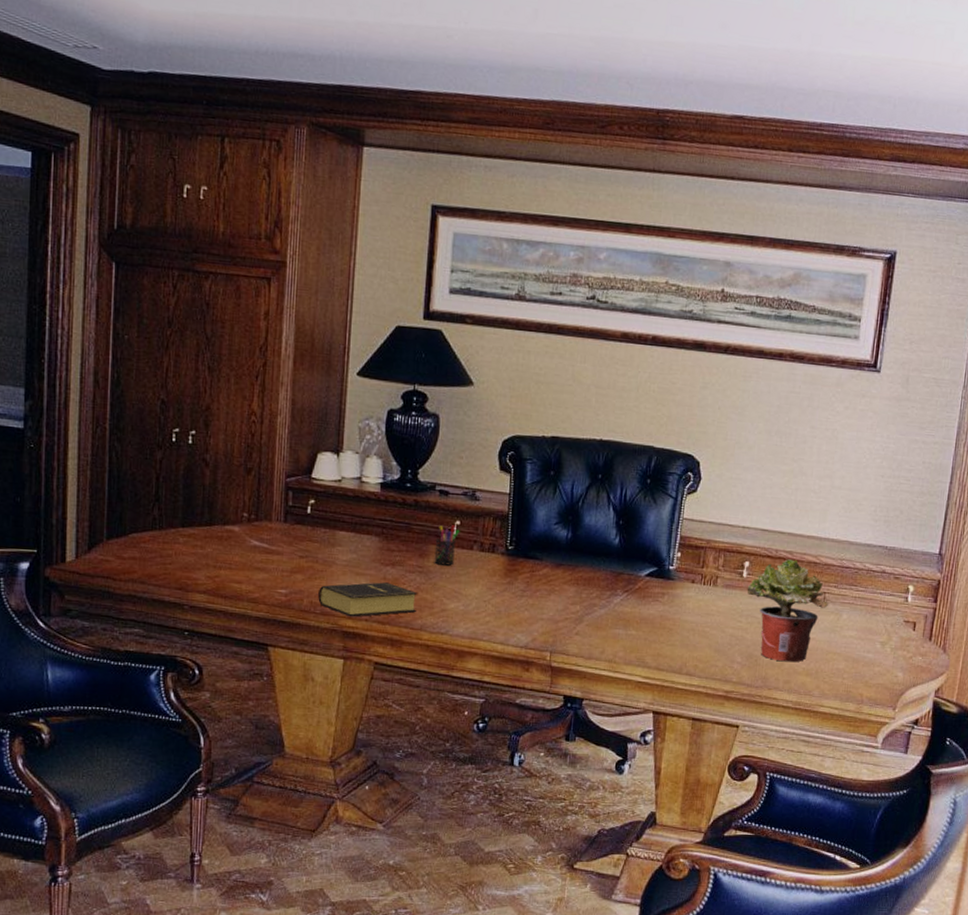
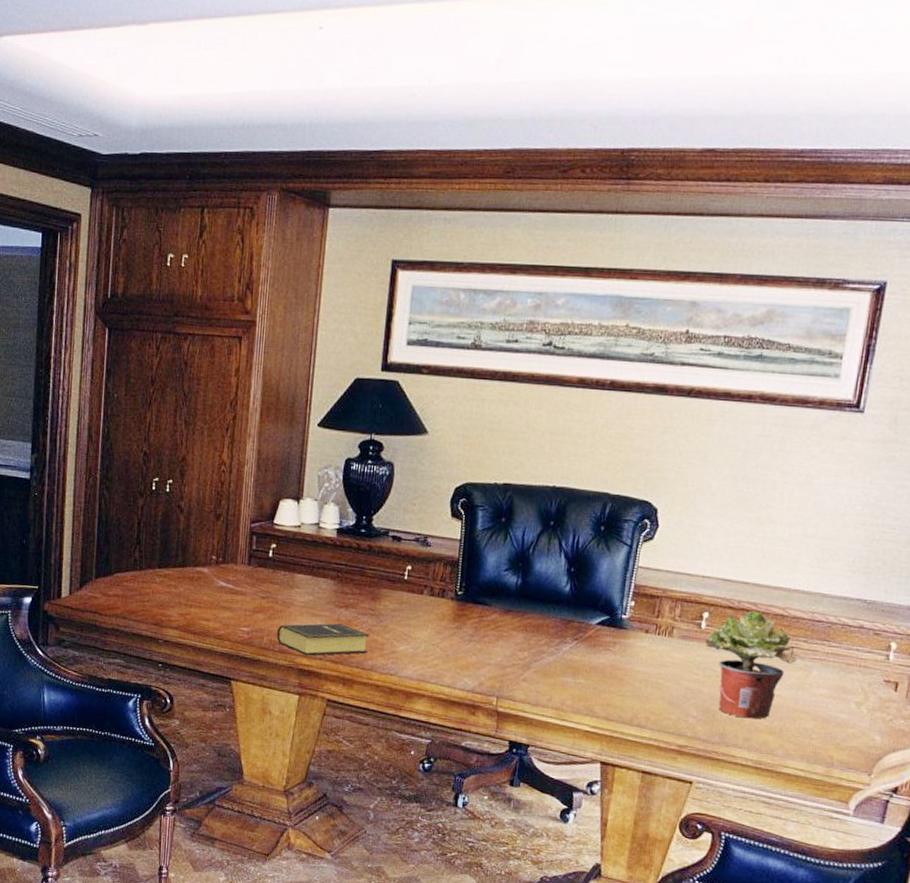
pen holder: present [434,525,460,566] -> none [385,570,411,609]

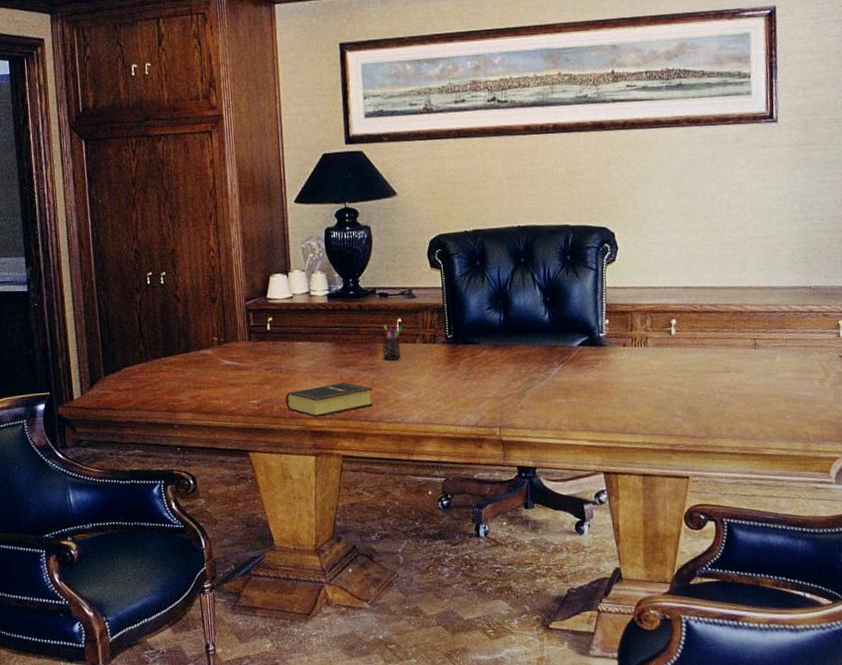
pen holder: none [385,570,411,609] -> present [381,323,402,361]
potted plant: present [705,611,797,719] -> none [677,311,761,410]

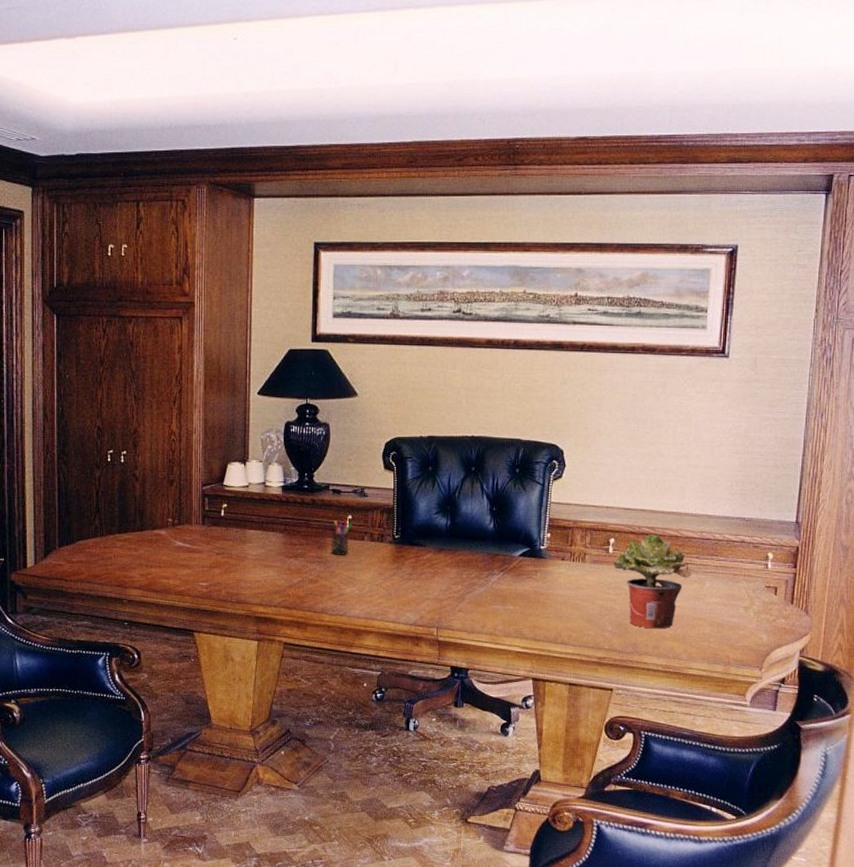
book: present [283,382,373,417] -> none [231,572,318,604]
potted plant: none [677,311,761,410] -> present [613,534,692,629]

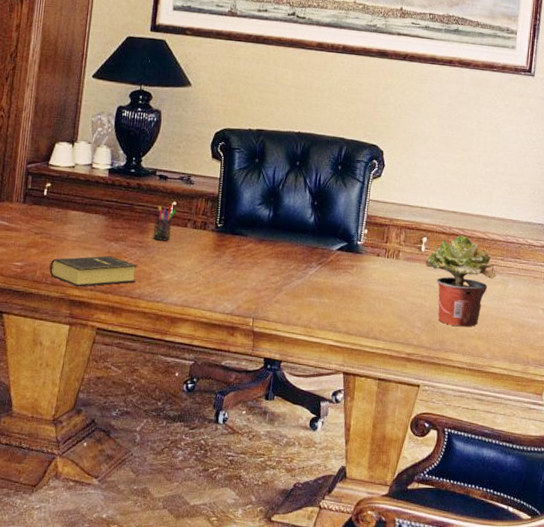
book: none [231,572,318,604] -> present [47,256,137,287]

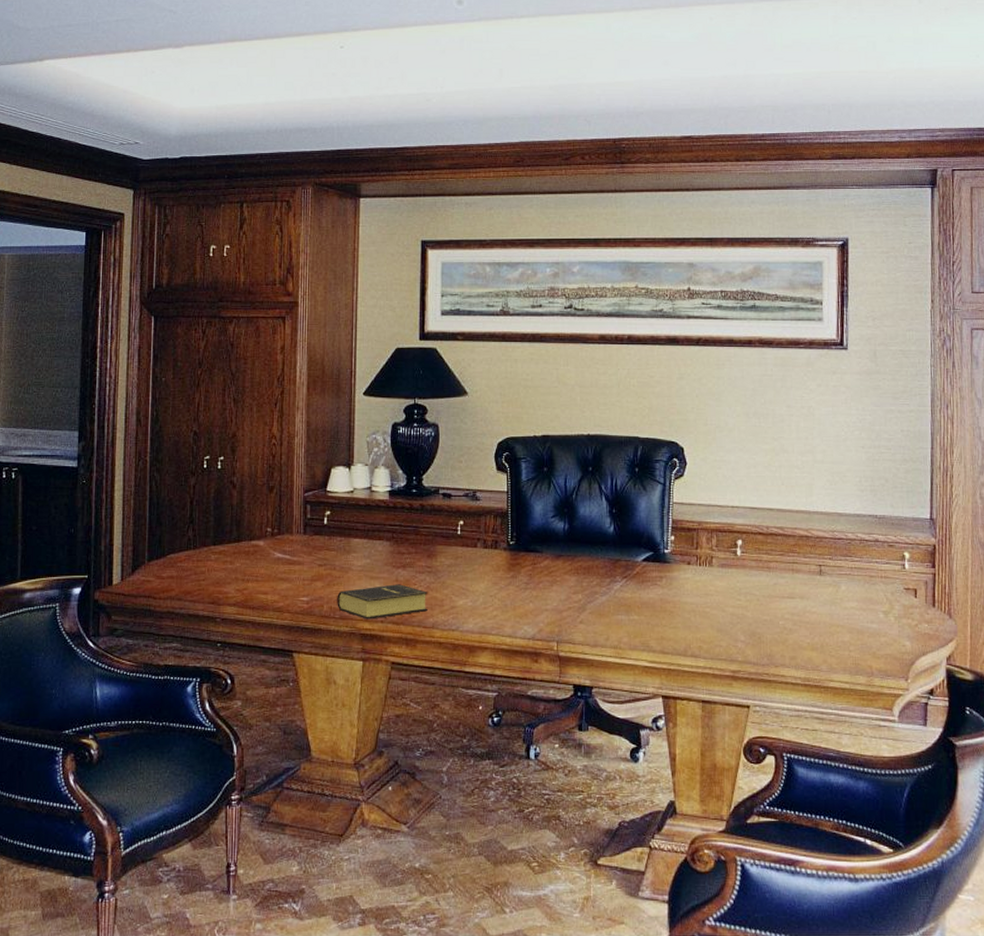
pen holder: present [152,205,176,241] -> none [441,525,464,564]
potted plant: present [425,235,497,327] -> none [742,535,826,638]

